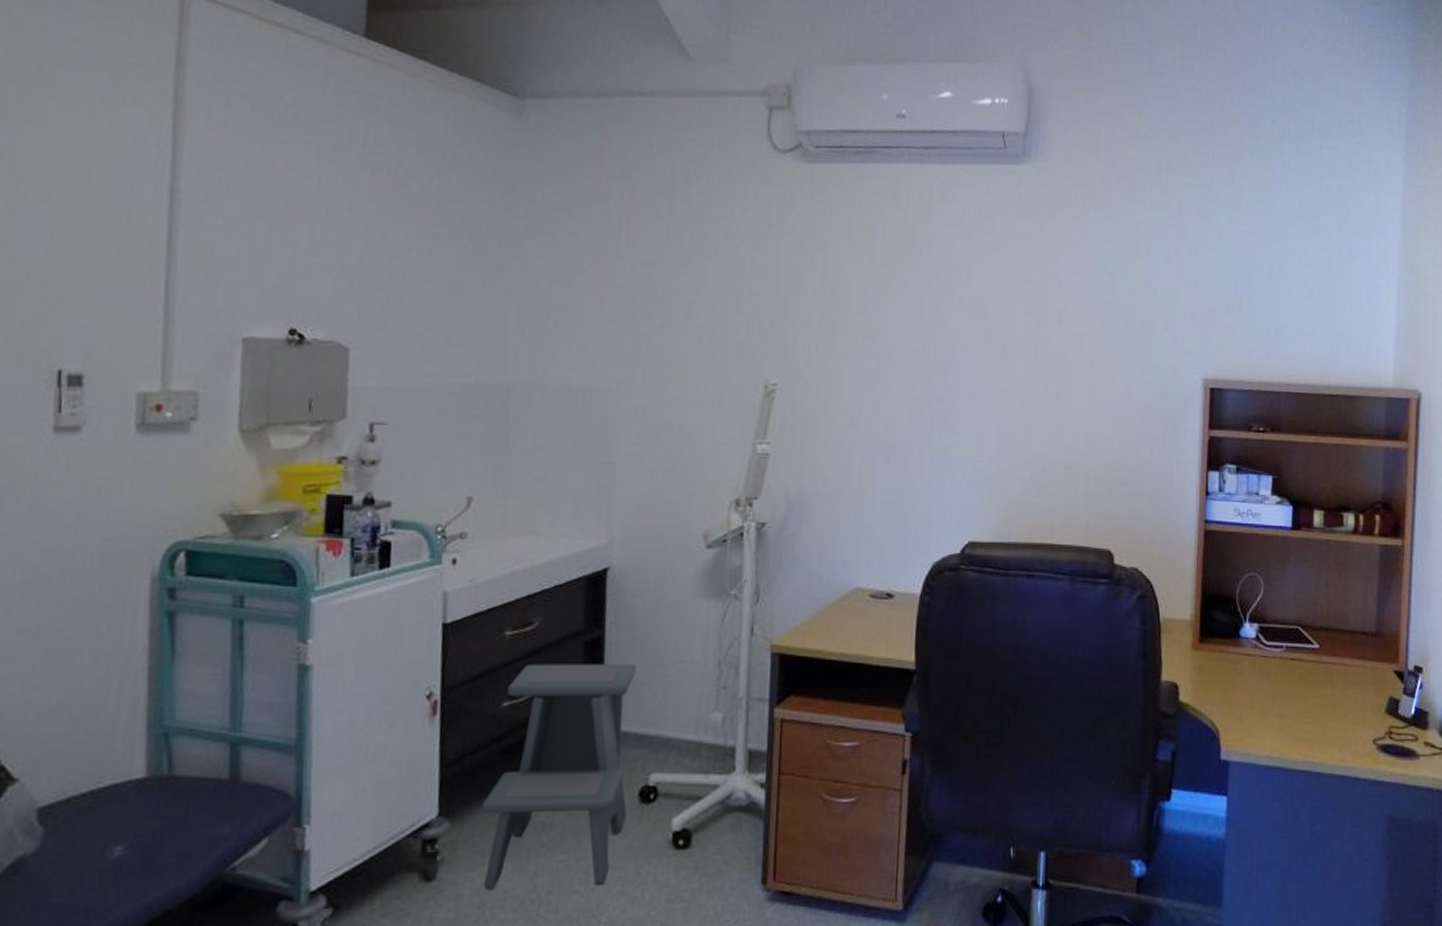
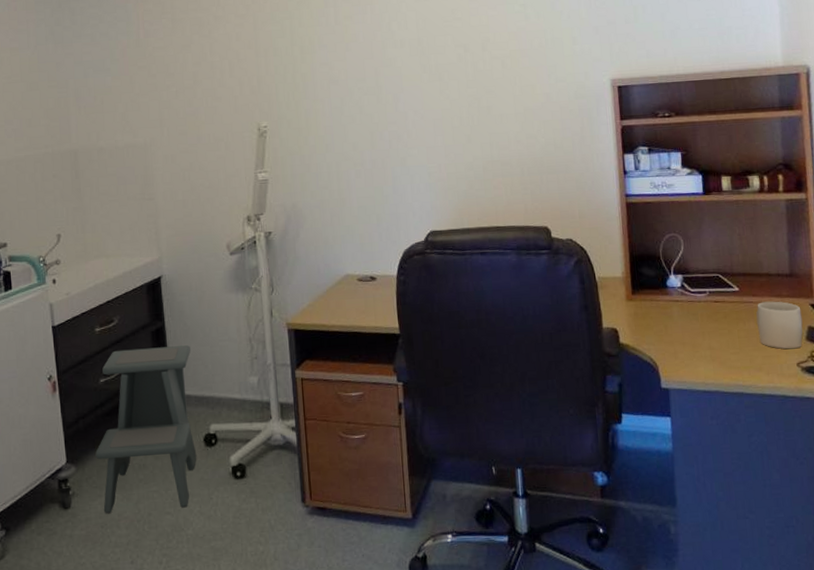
mug: none [1334,664,1384,723] -> present [756,301,803,350]

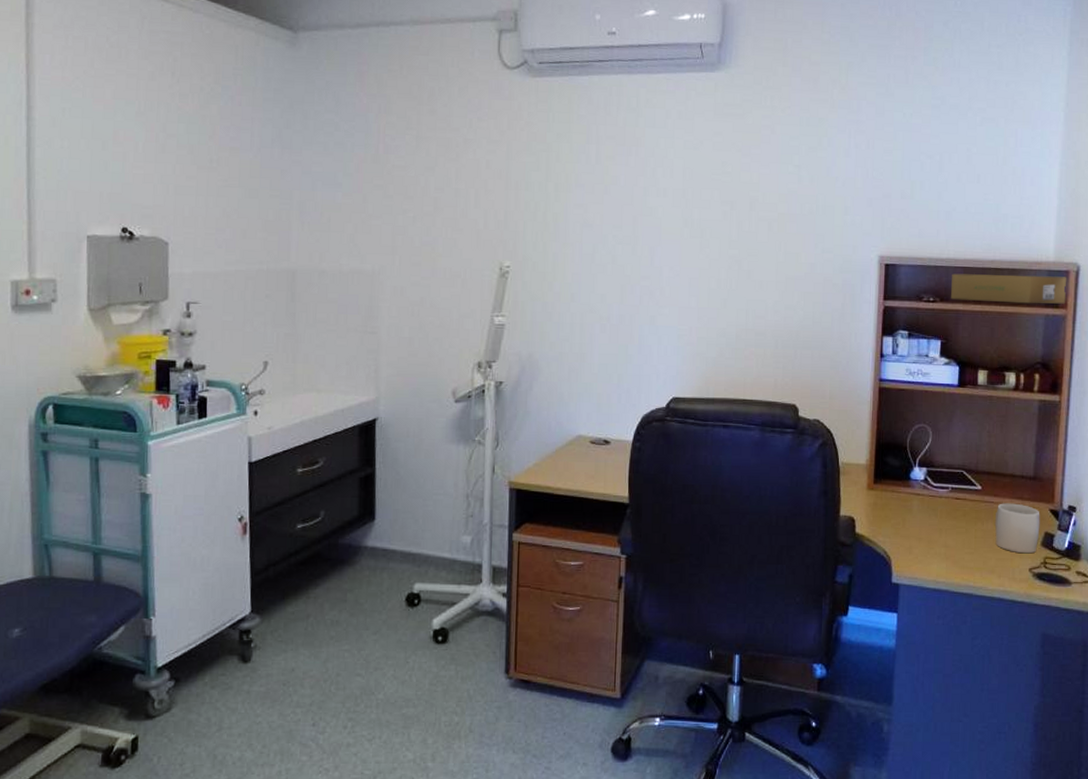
step stool: present [95,345,197,513] -> none [284,495,401,670]
box: none [684,79,800,113] -> present [950,273,1067,304]

